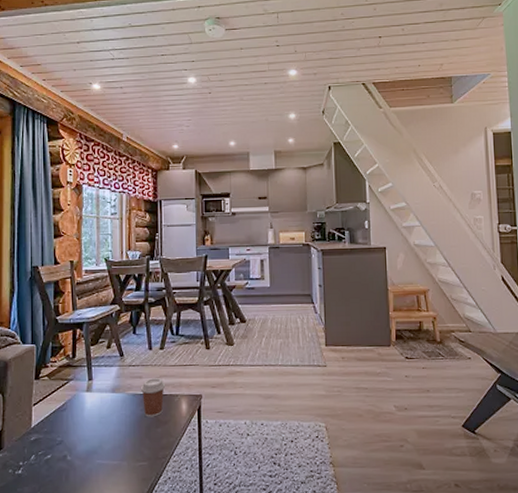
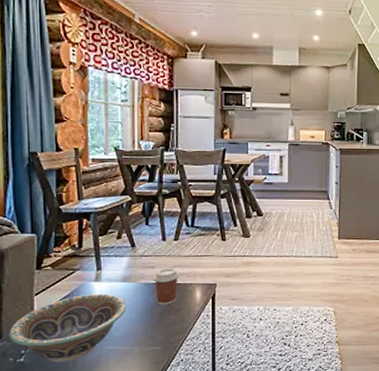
decorative bowl: none [9,404,116,476] -> present [9,293,127,363]

